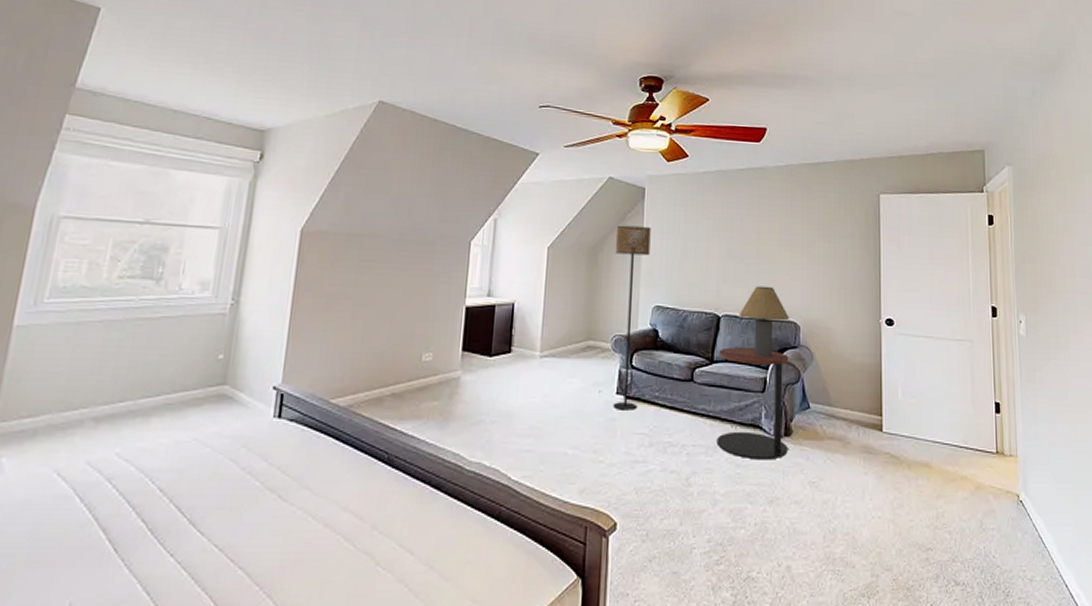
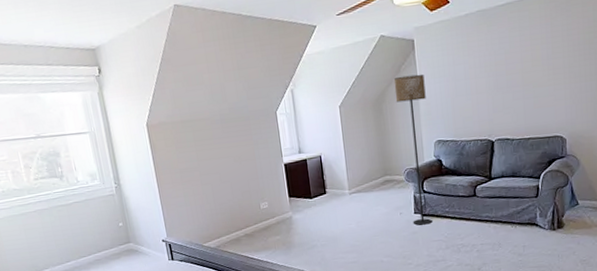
side table: present [716,347,789,460] -> none [495,162,561,249]
table lamp: present [740,286,789,358] -> none [511,108,556,170]

